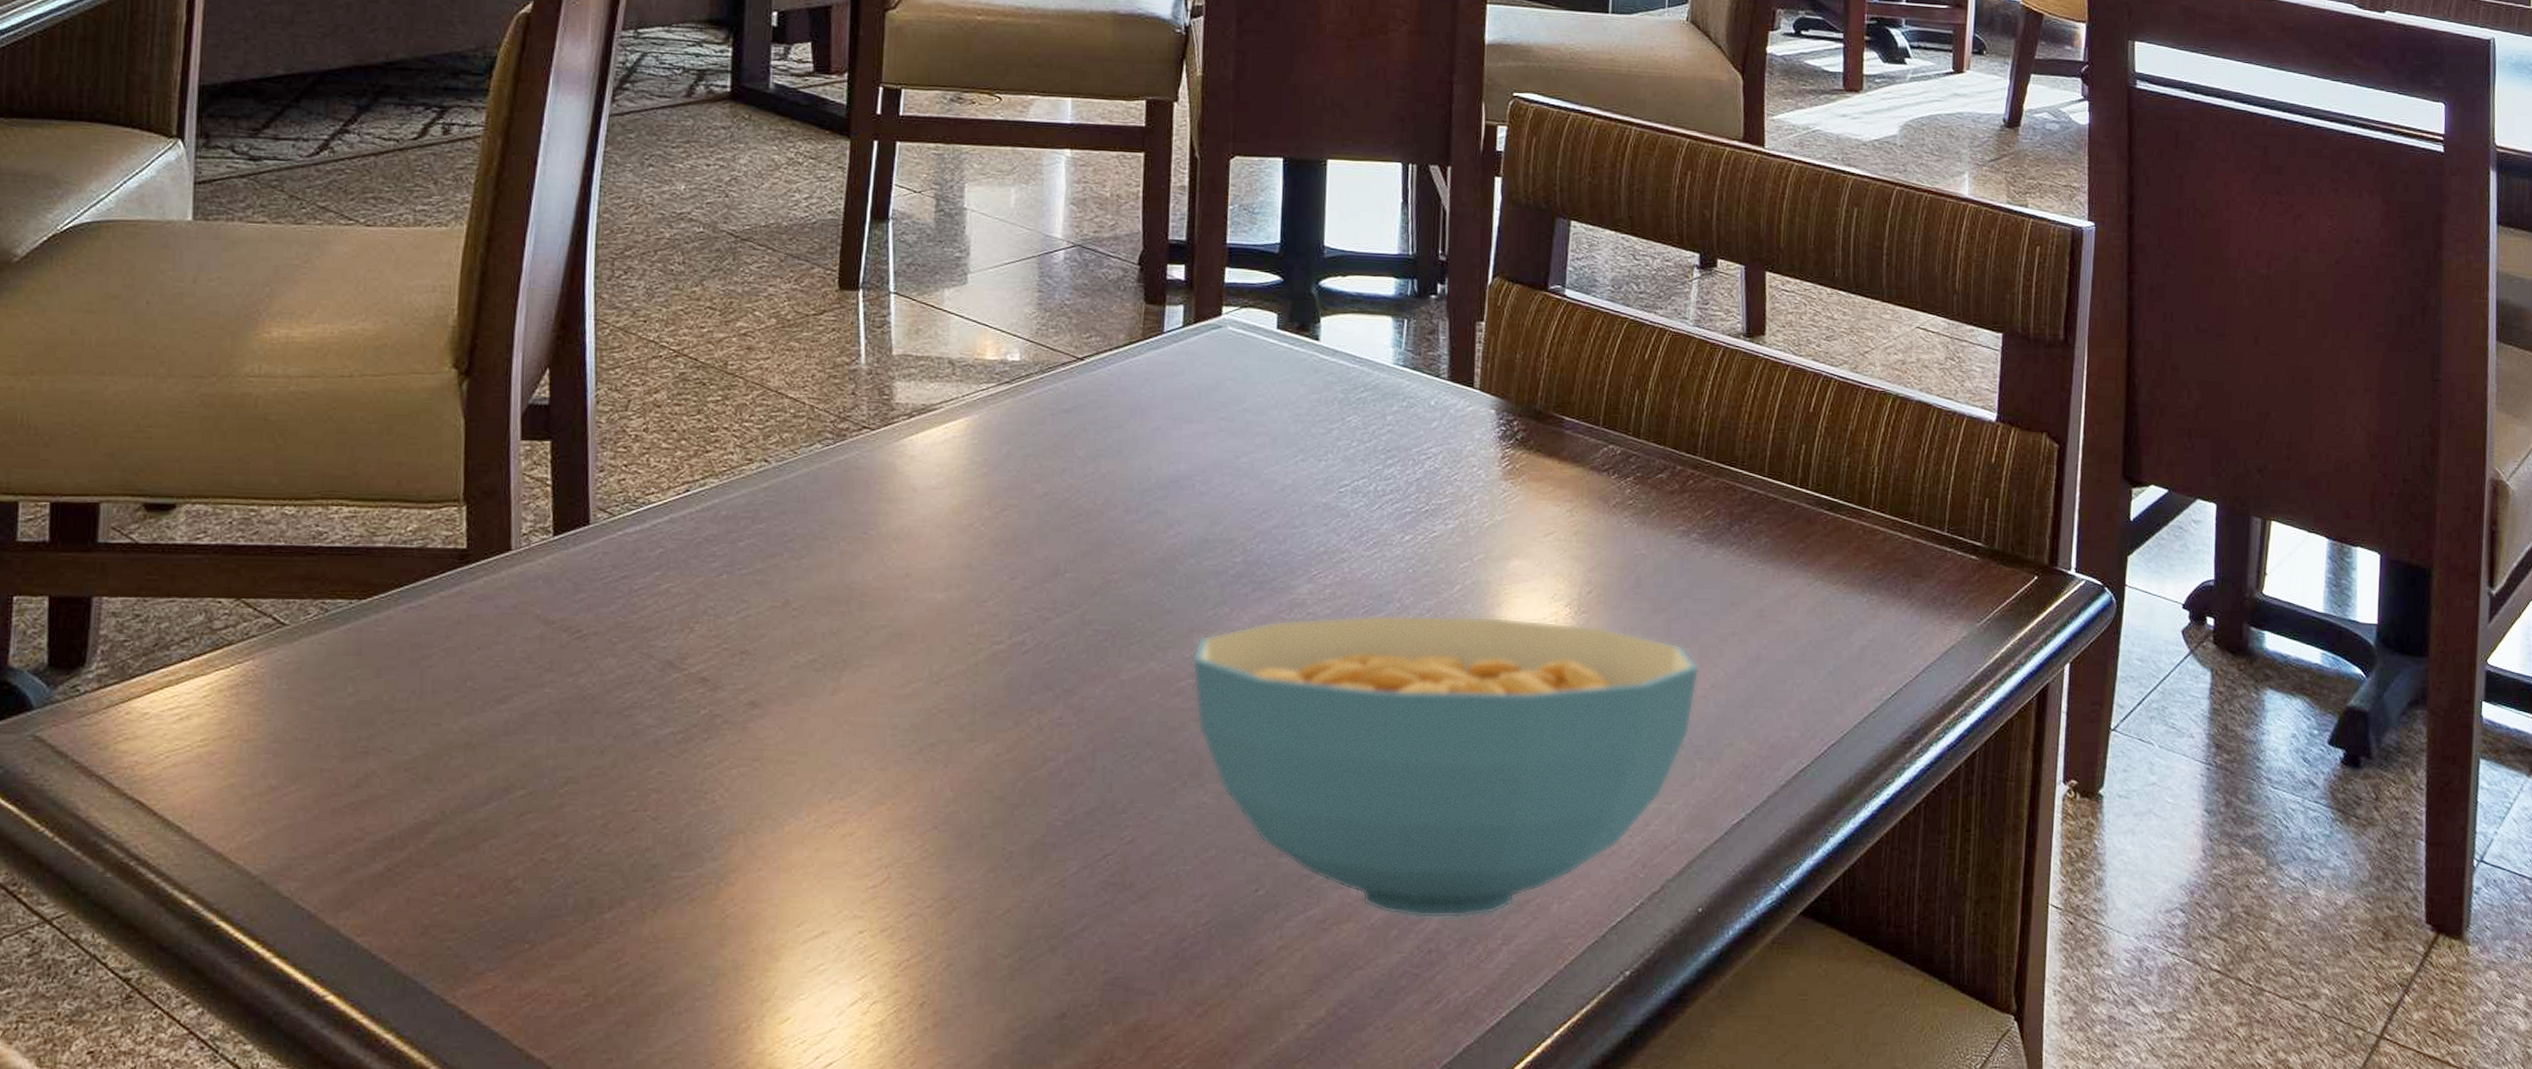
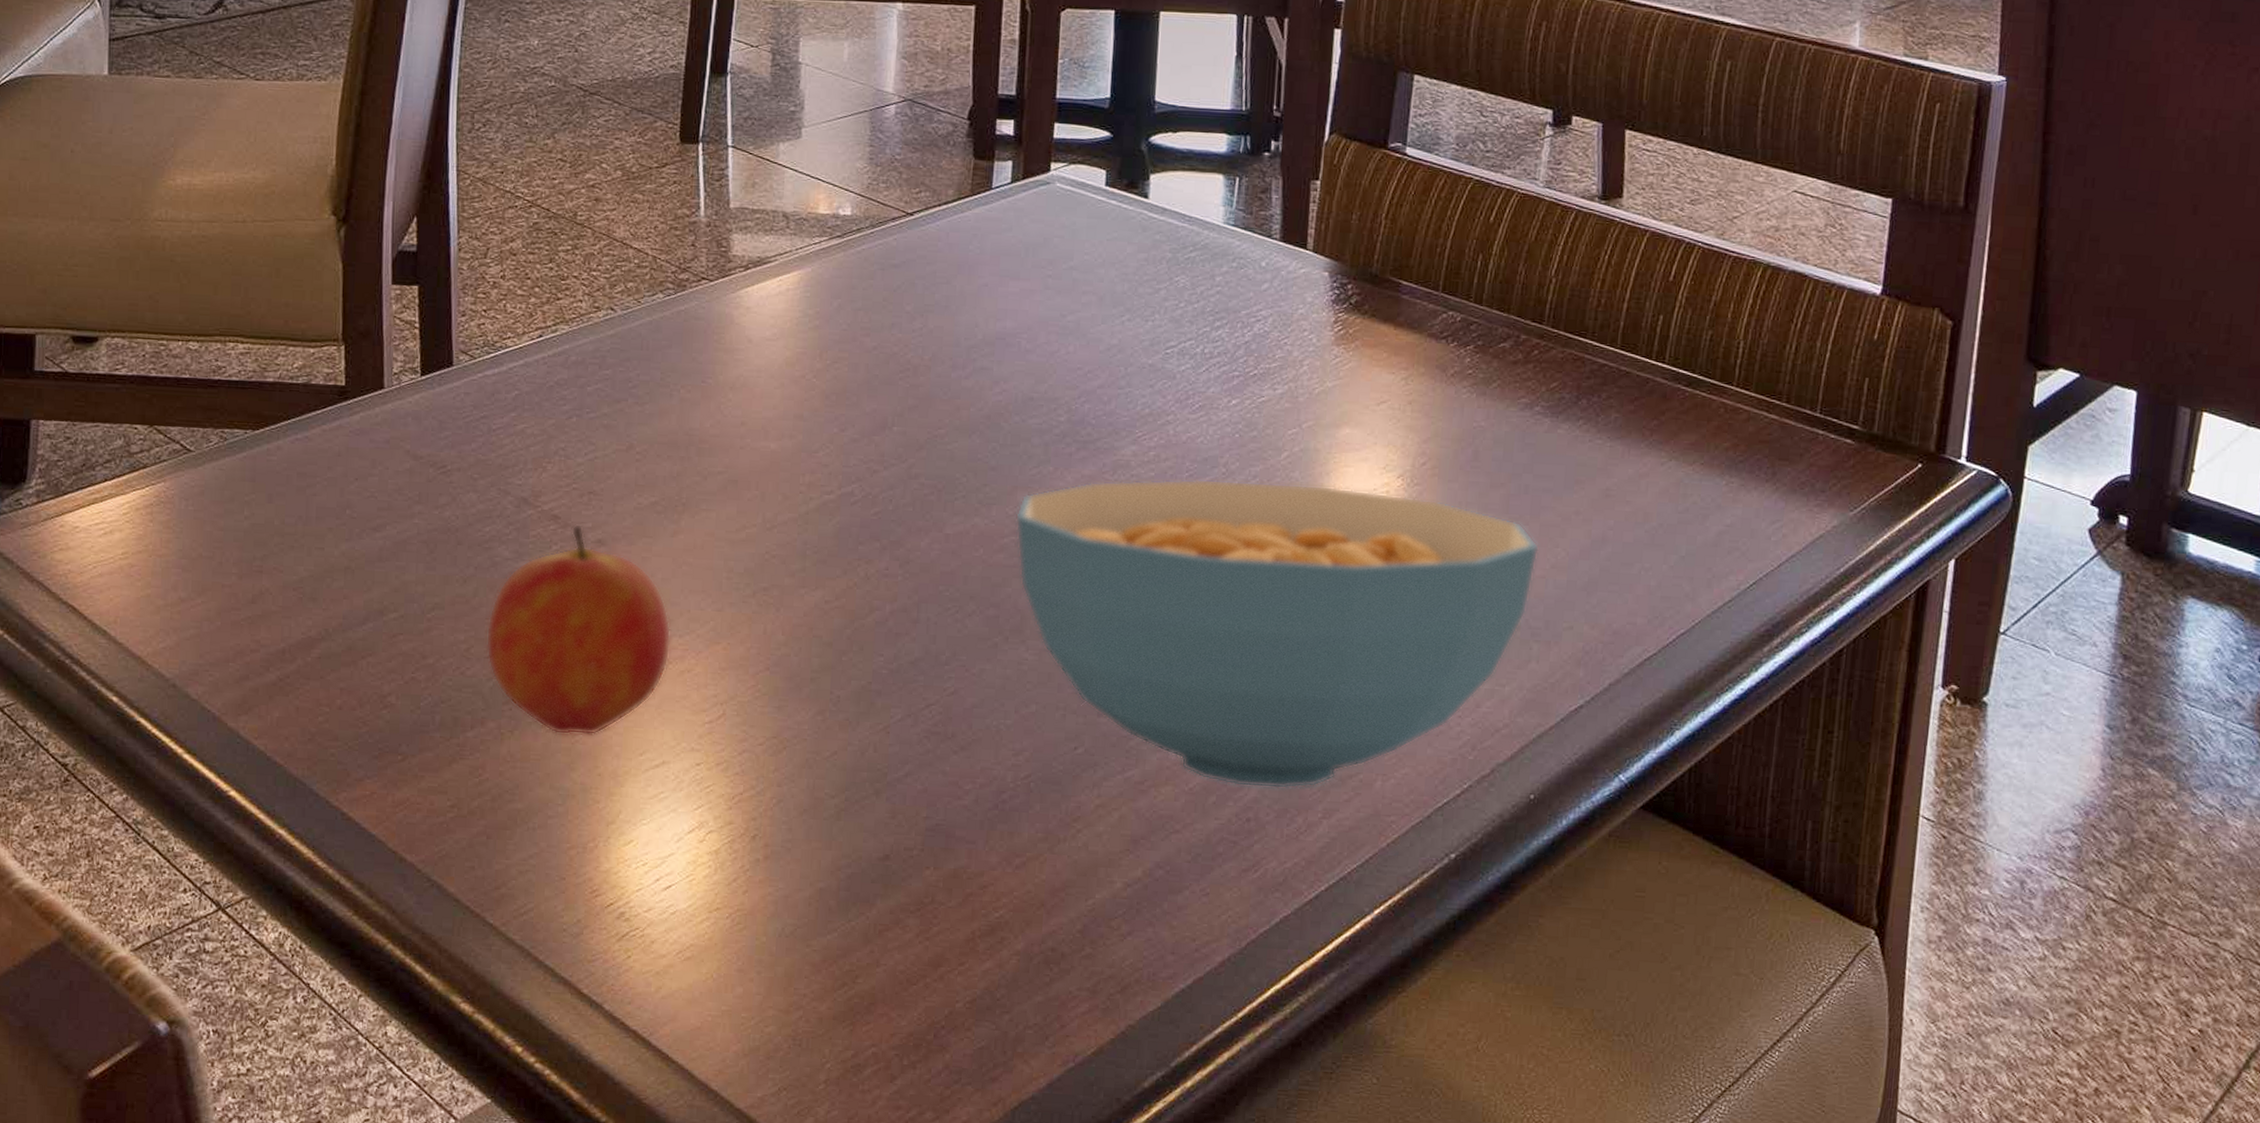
fruit: none [625,685,832,910] -> present [485,523,672,736]

